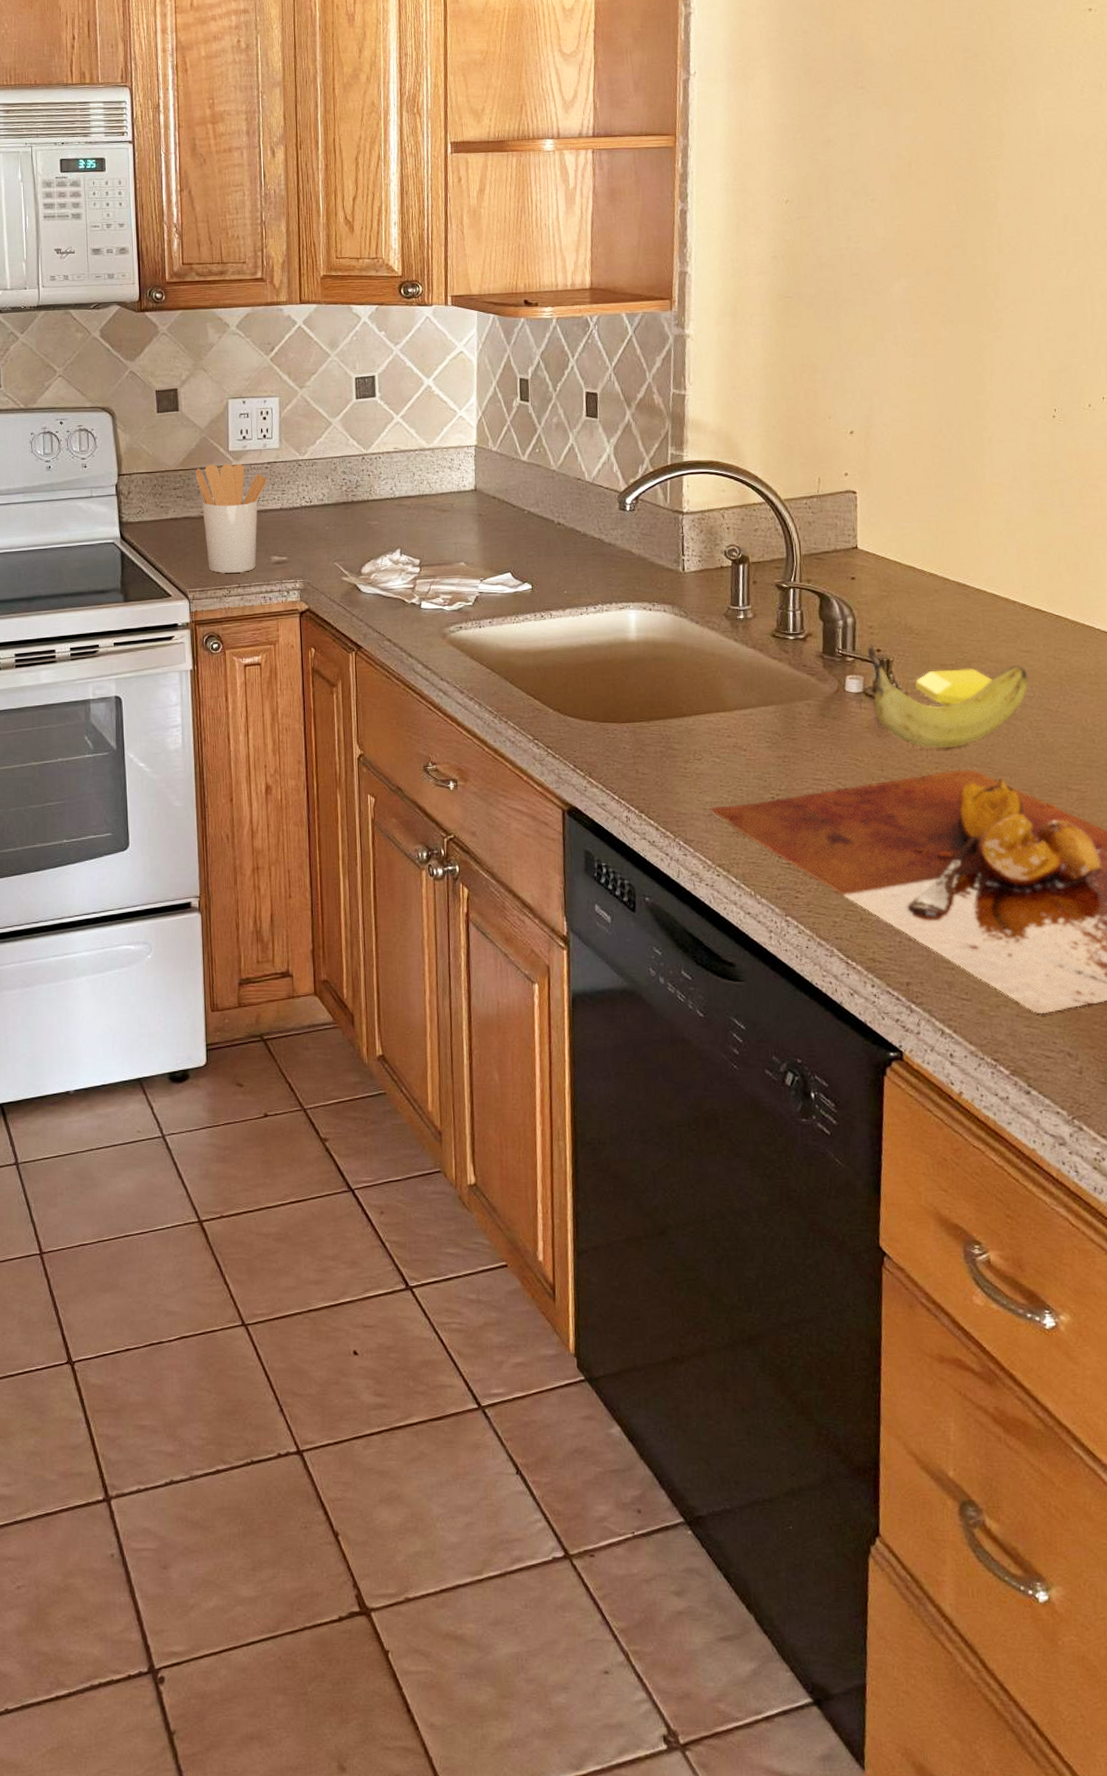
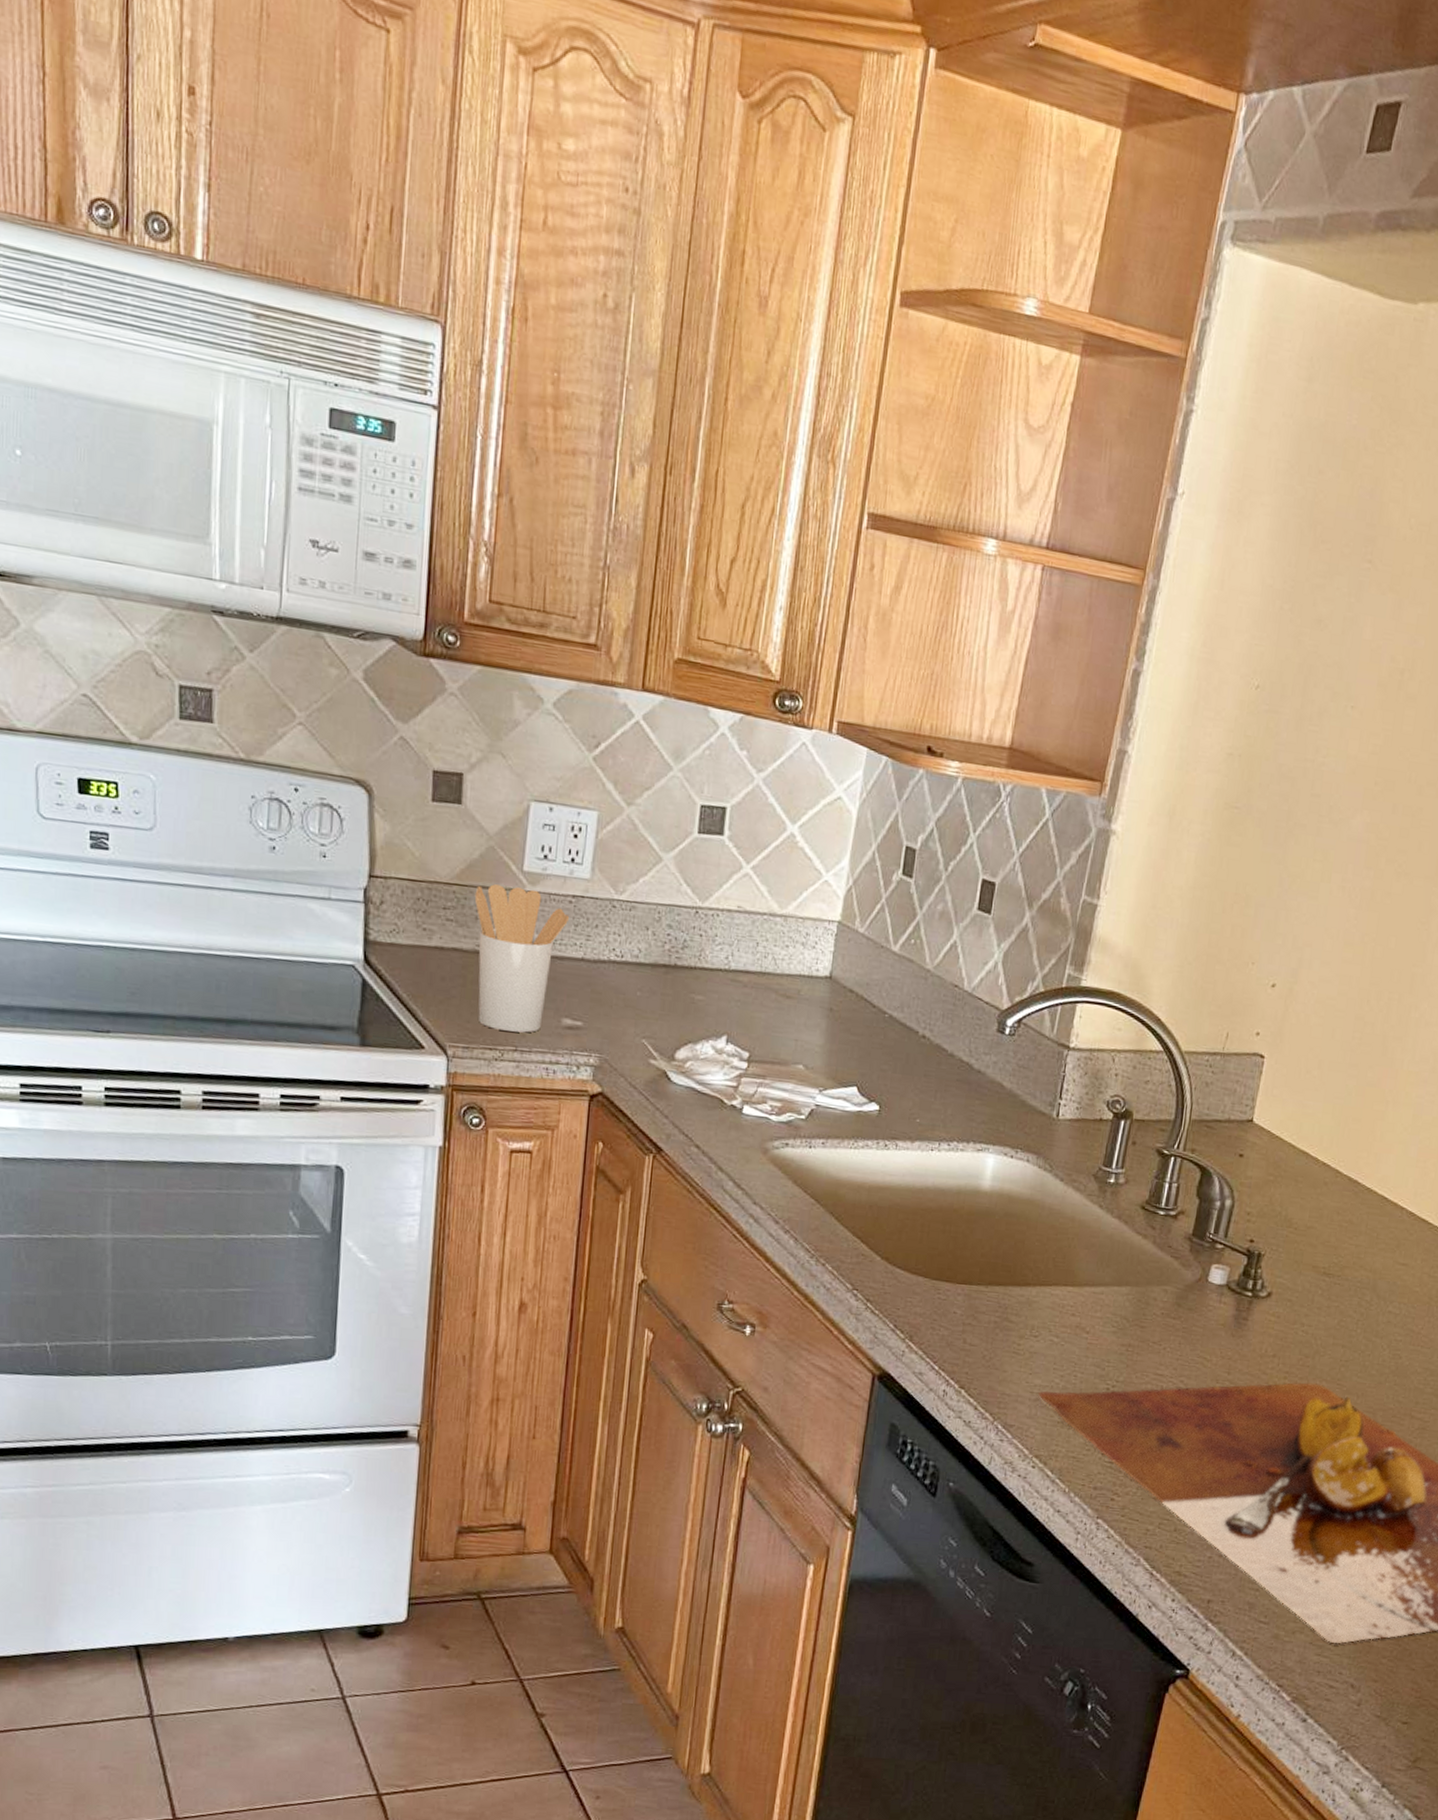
fruit: present [867,644,1029,748] -> none [1233,1233,1399,1358]
soap bar: present [915,668,992,707] -> none [1281,1272,1362,1314]

